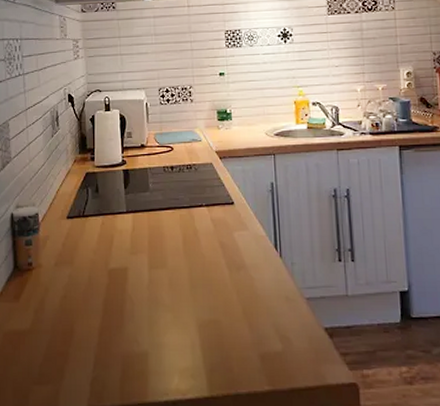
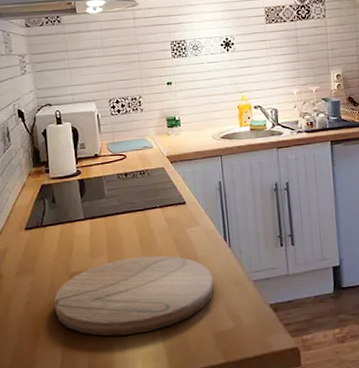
cutting board: none [91,258,262,345] -> present [54,255,214,336]

